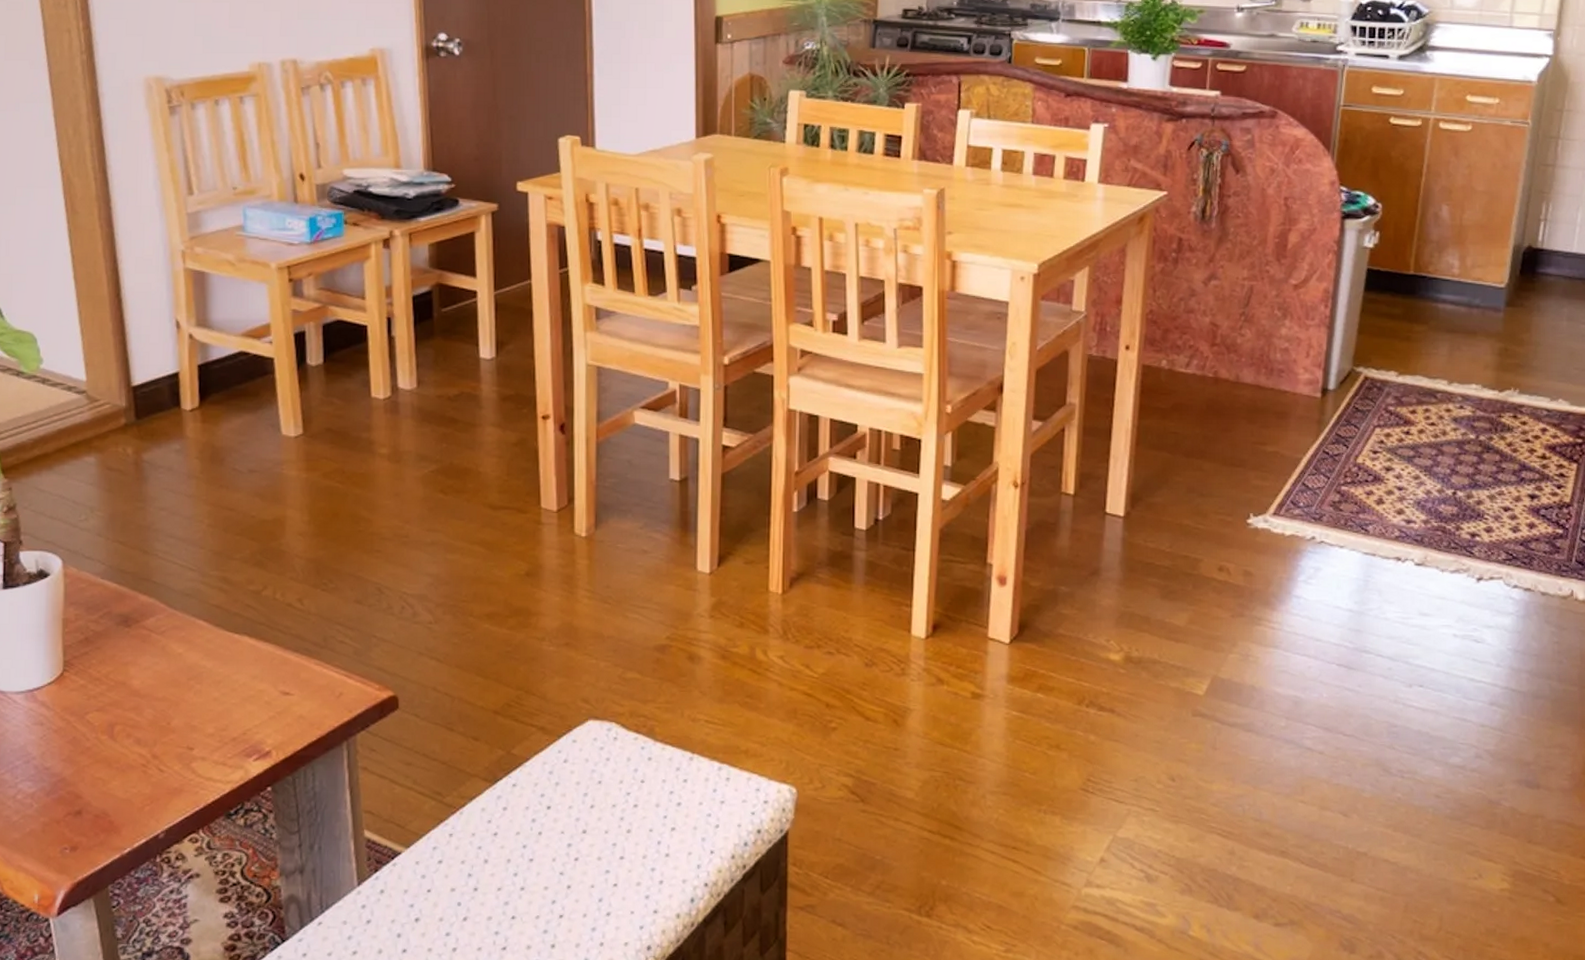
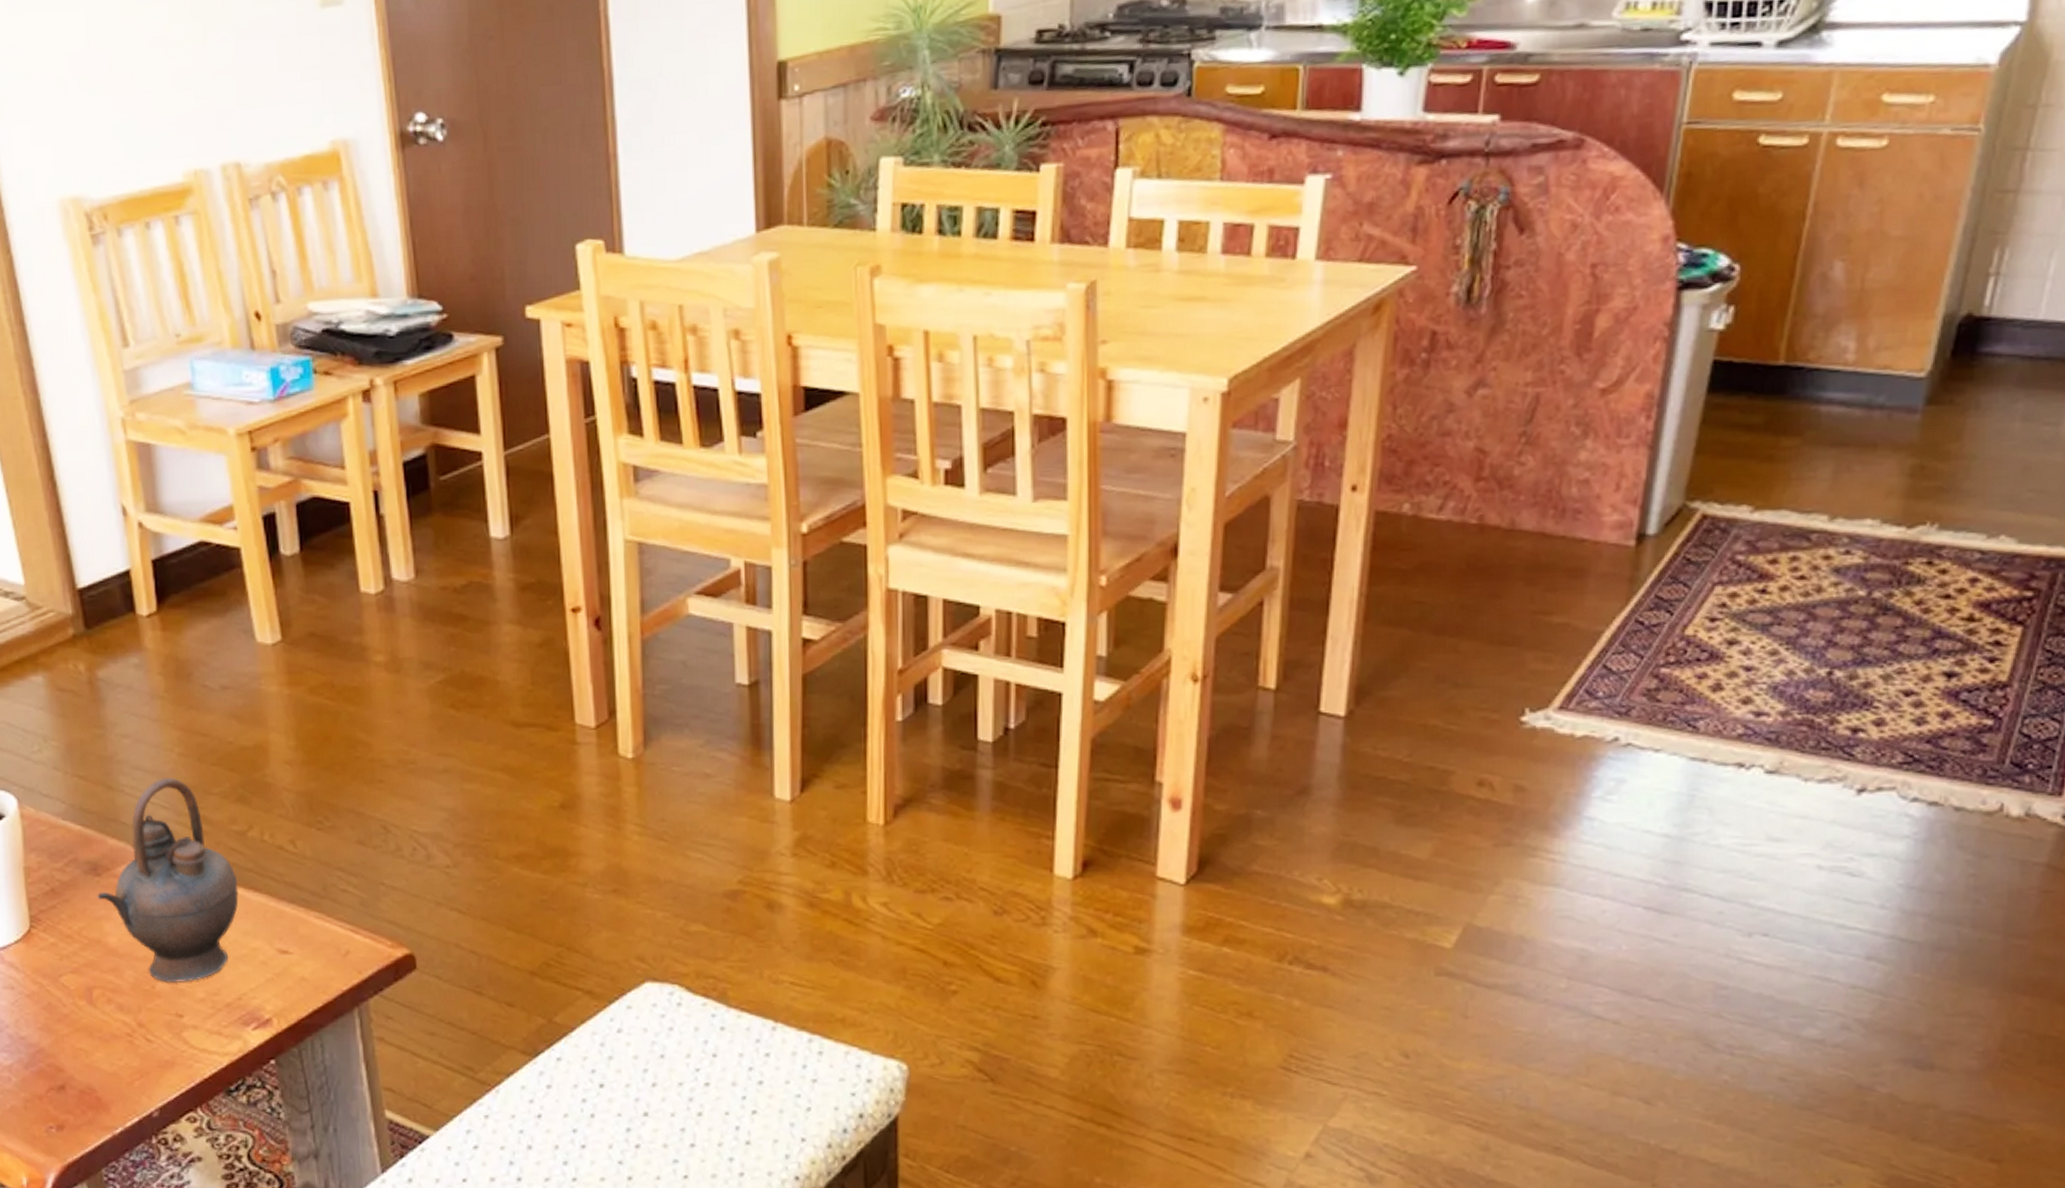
teapot: none [126,545,251,721] -> present [97,778,239,984]

